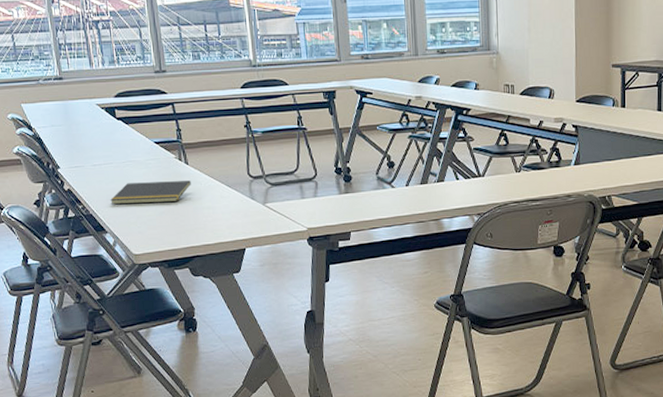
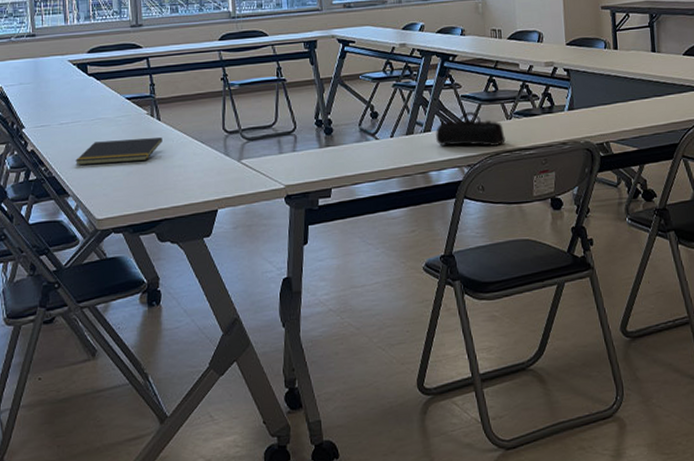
pencil case: none [448,163,514,197] -> present [435,111,506,146]

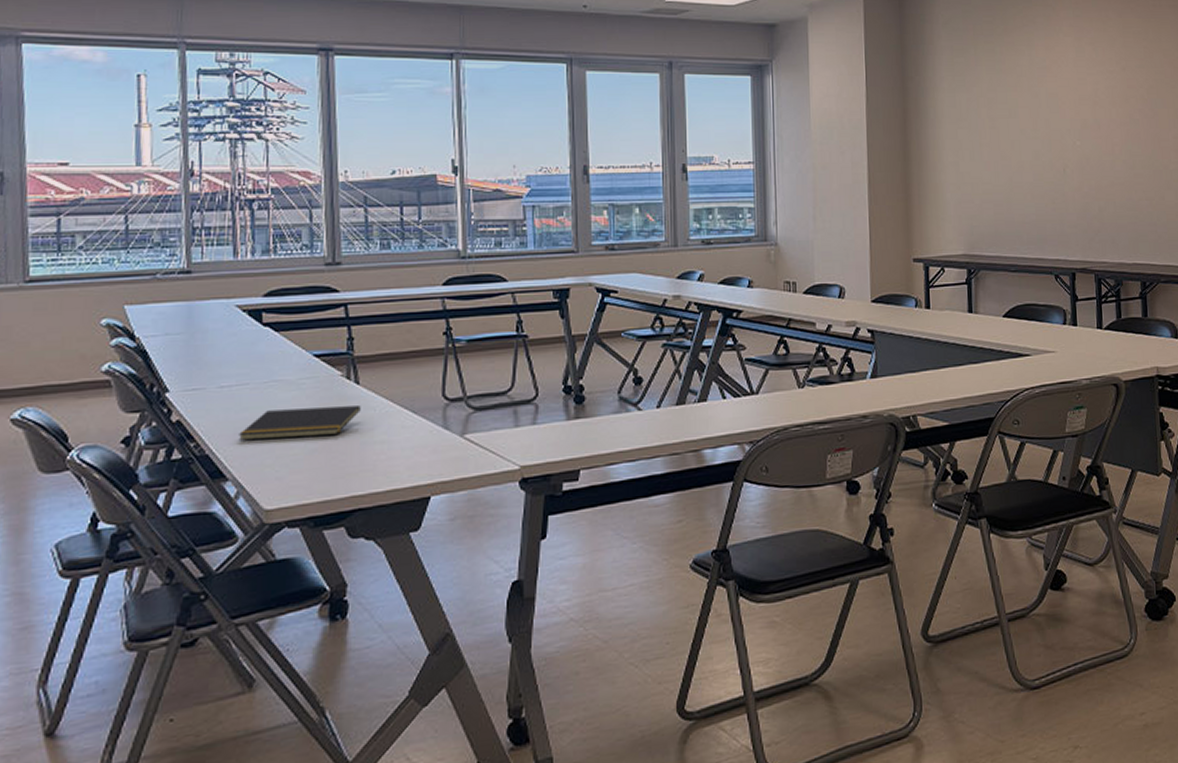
pencil case: present [435,111,506,146] -> none [711,377,796,419]

